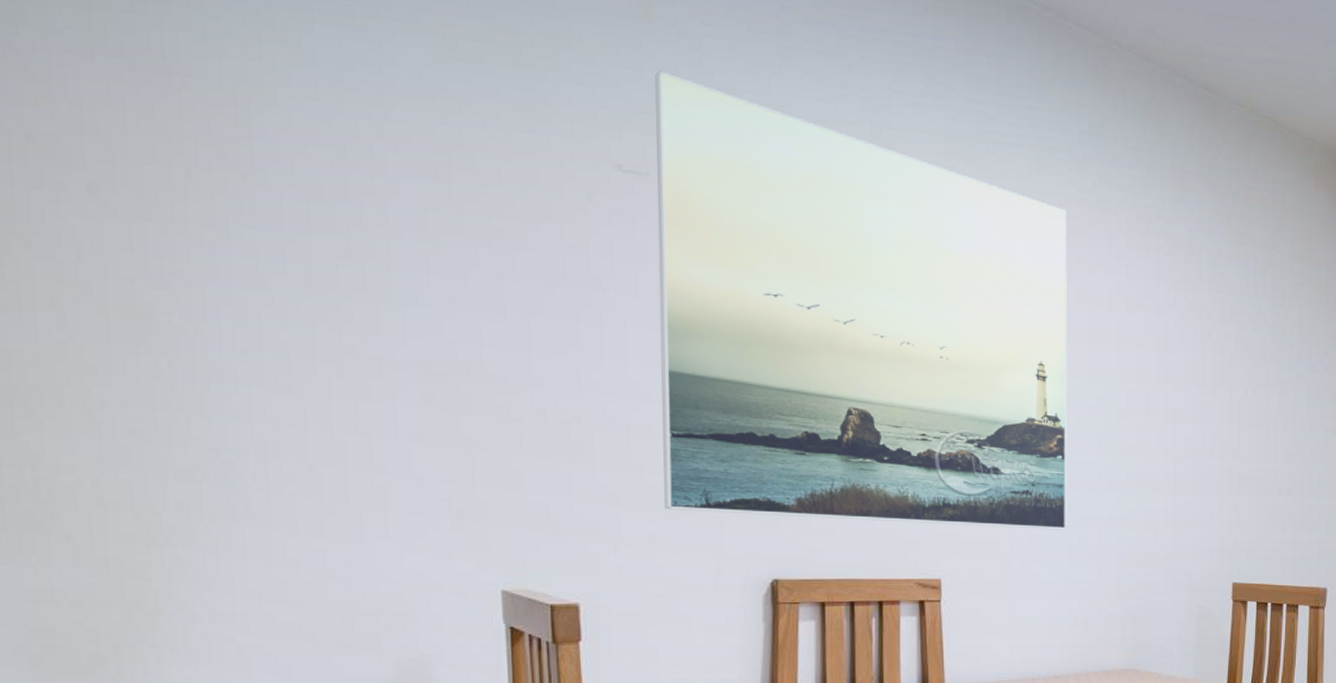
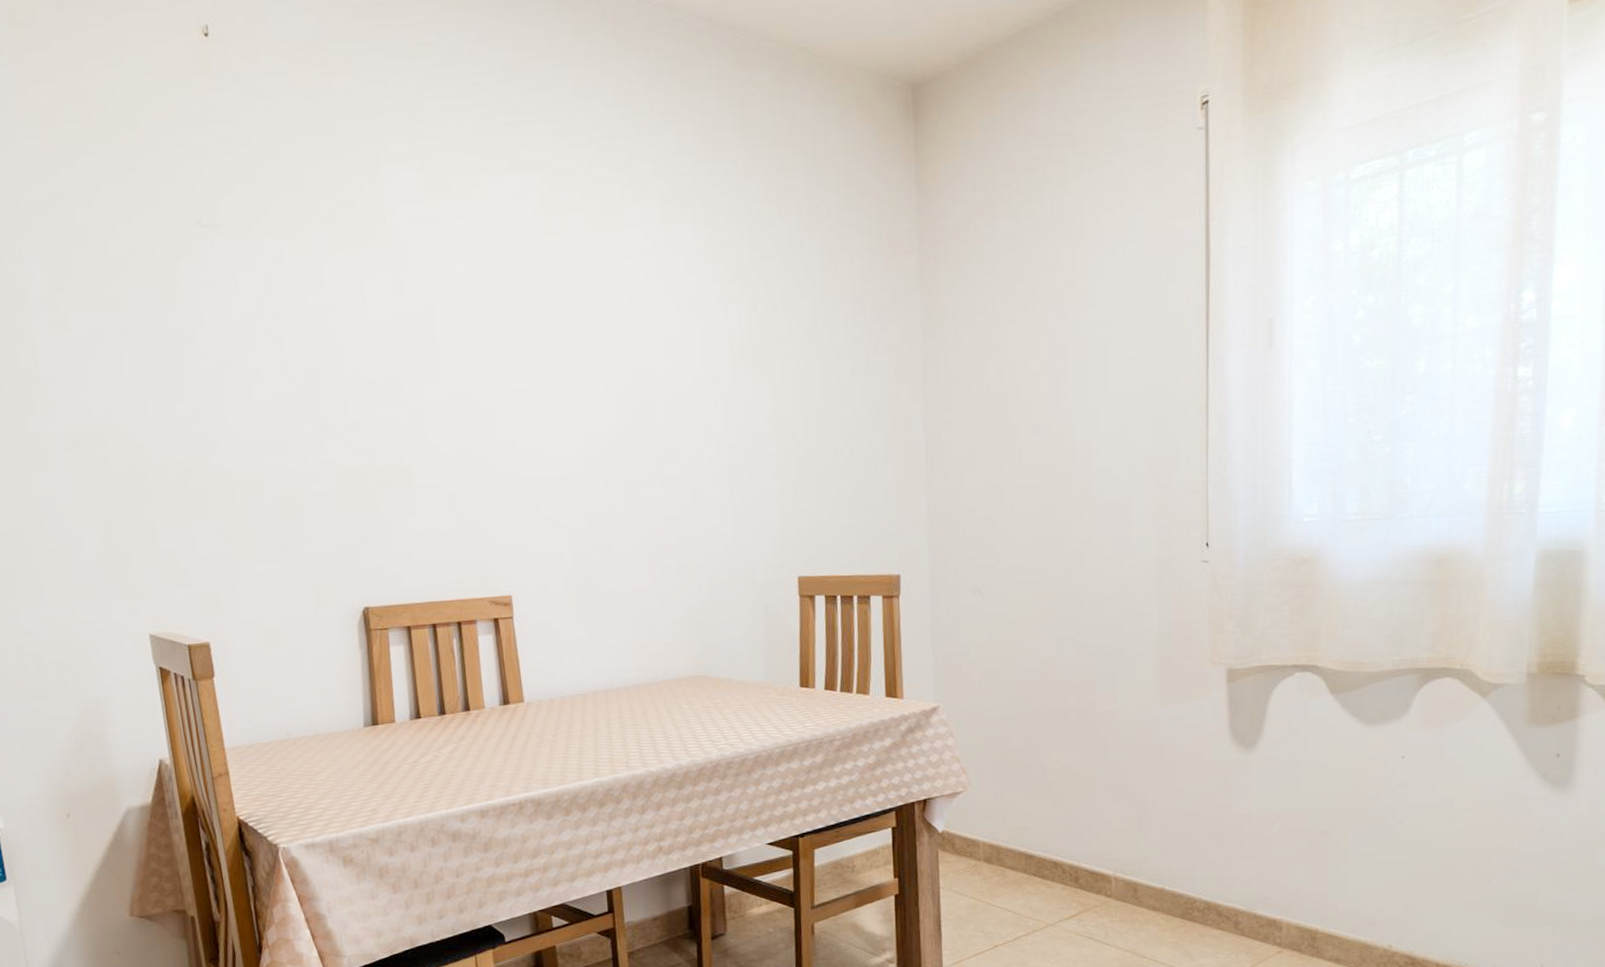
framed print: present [655,70,1067,530] -> none [218,120,626,548]

